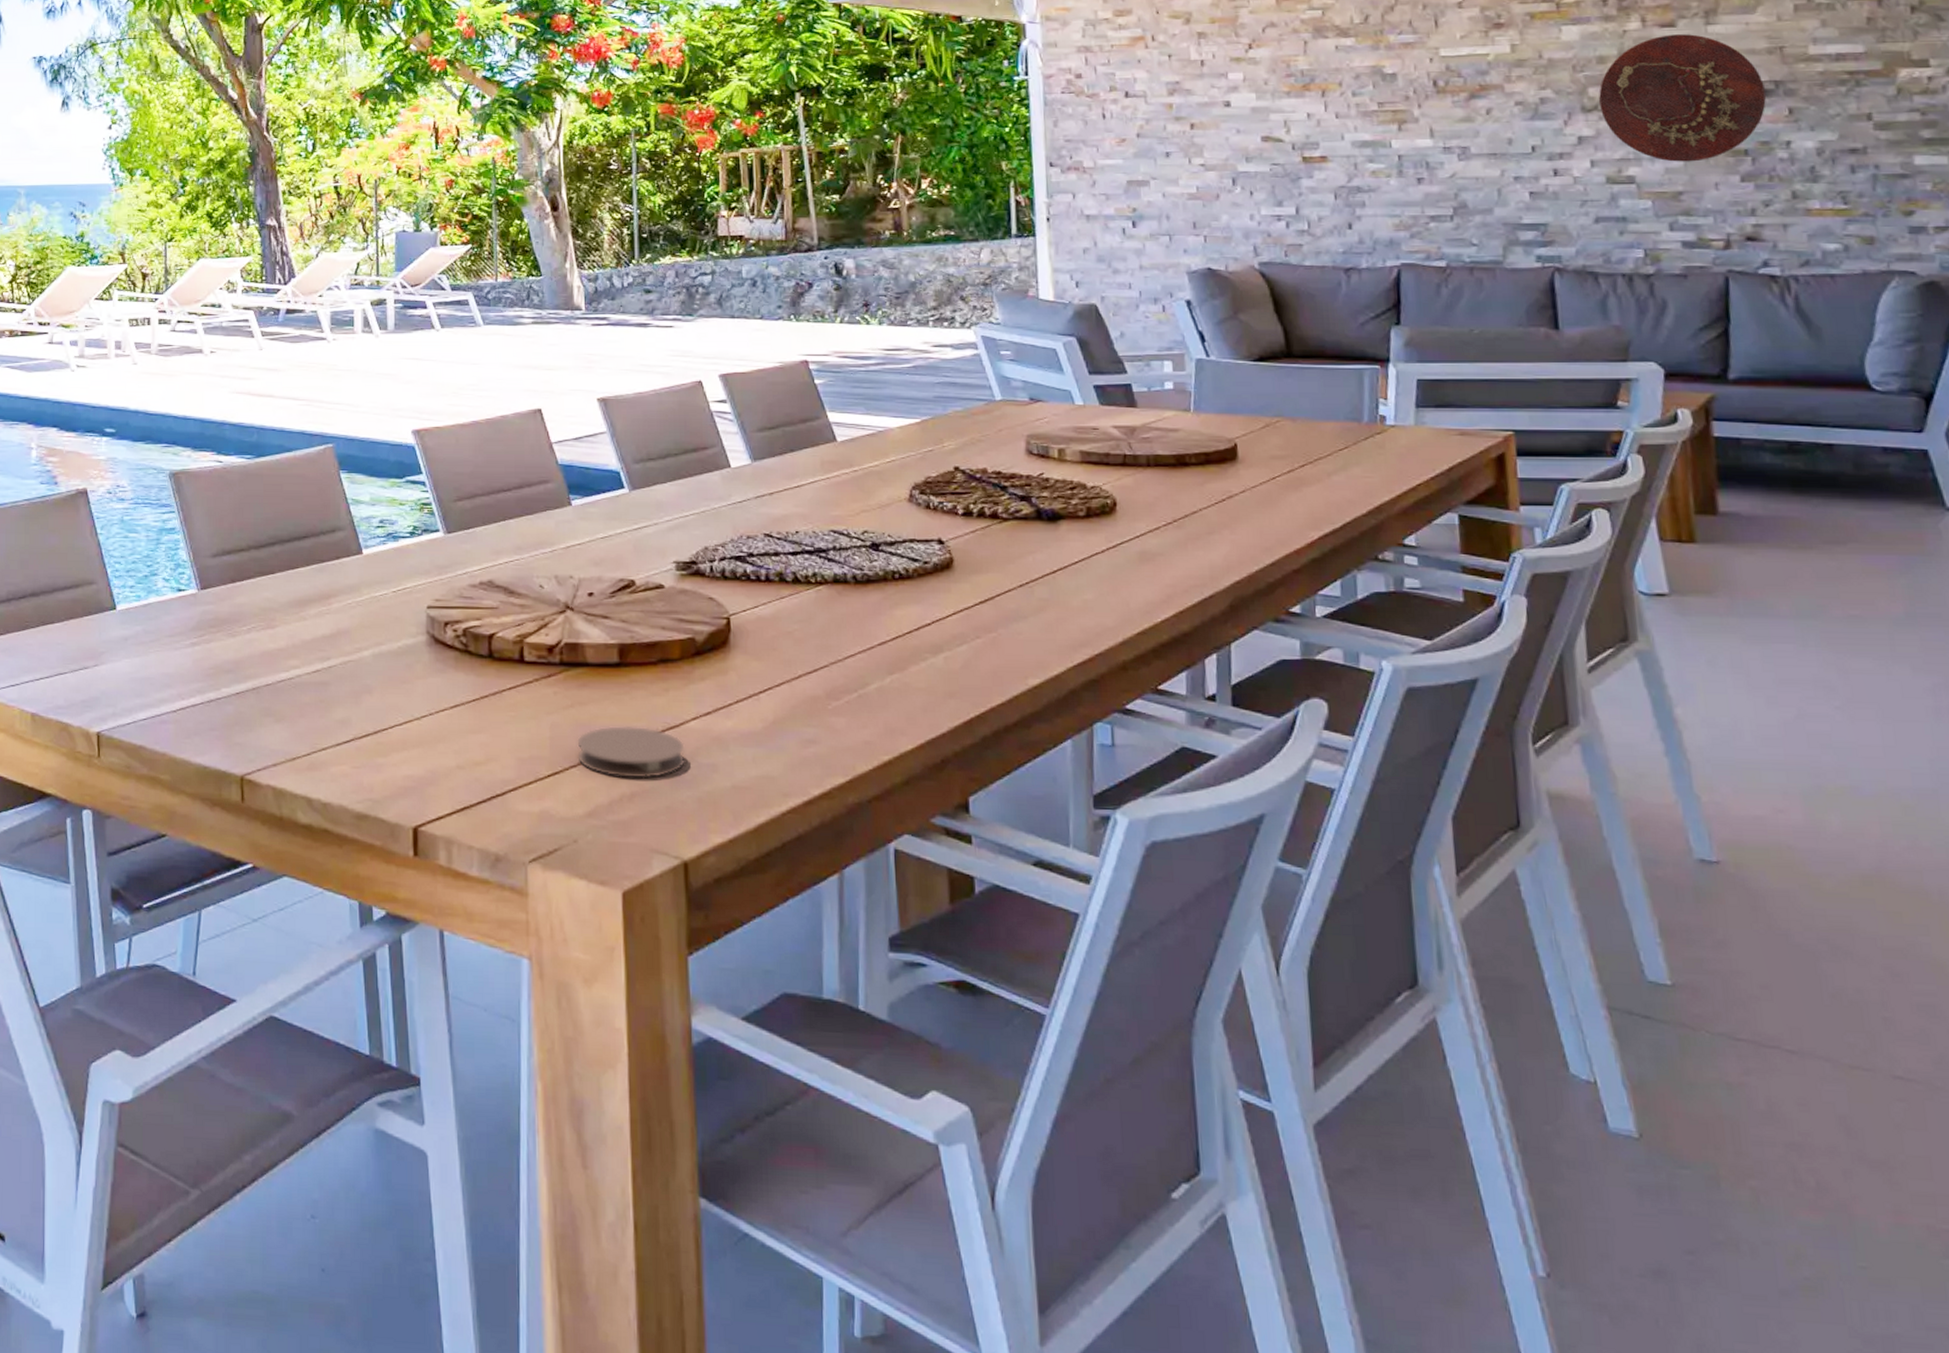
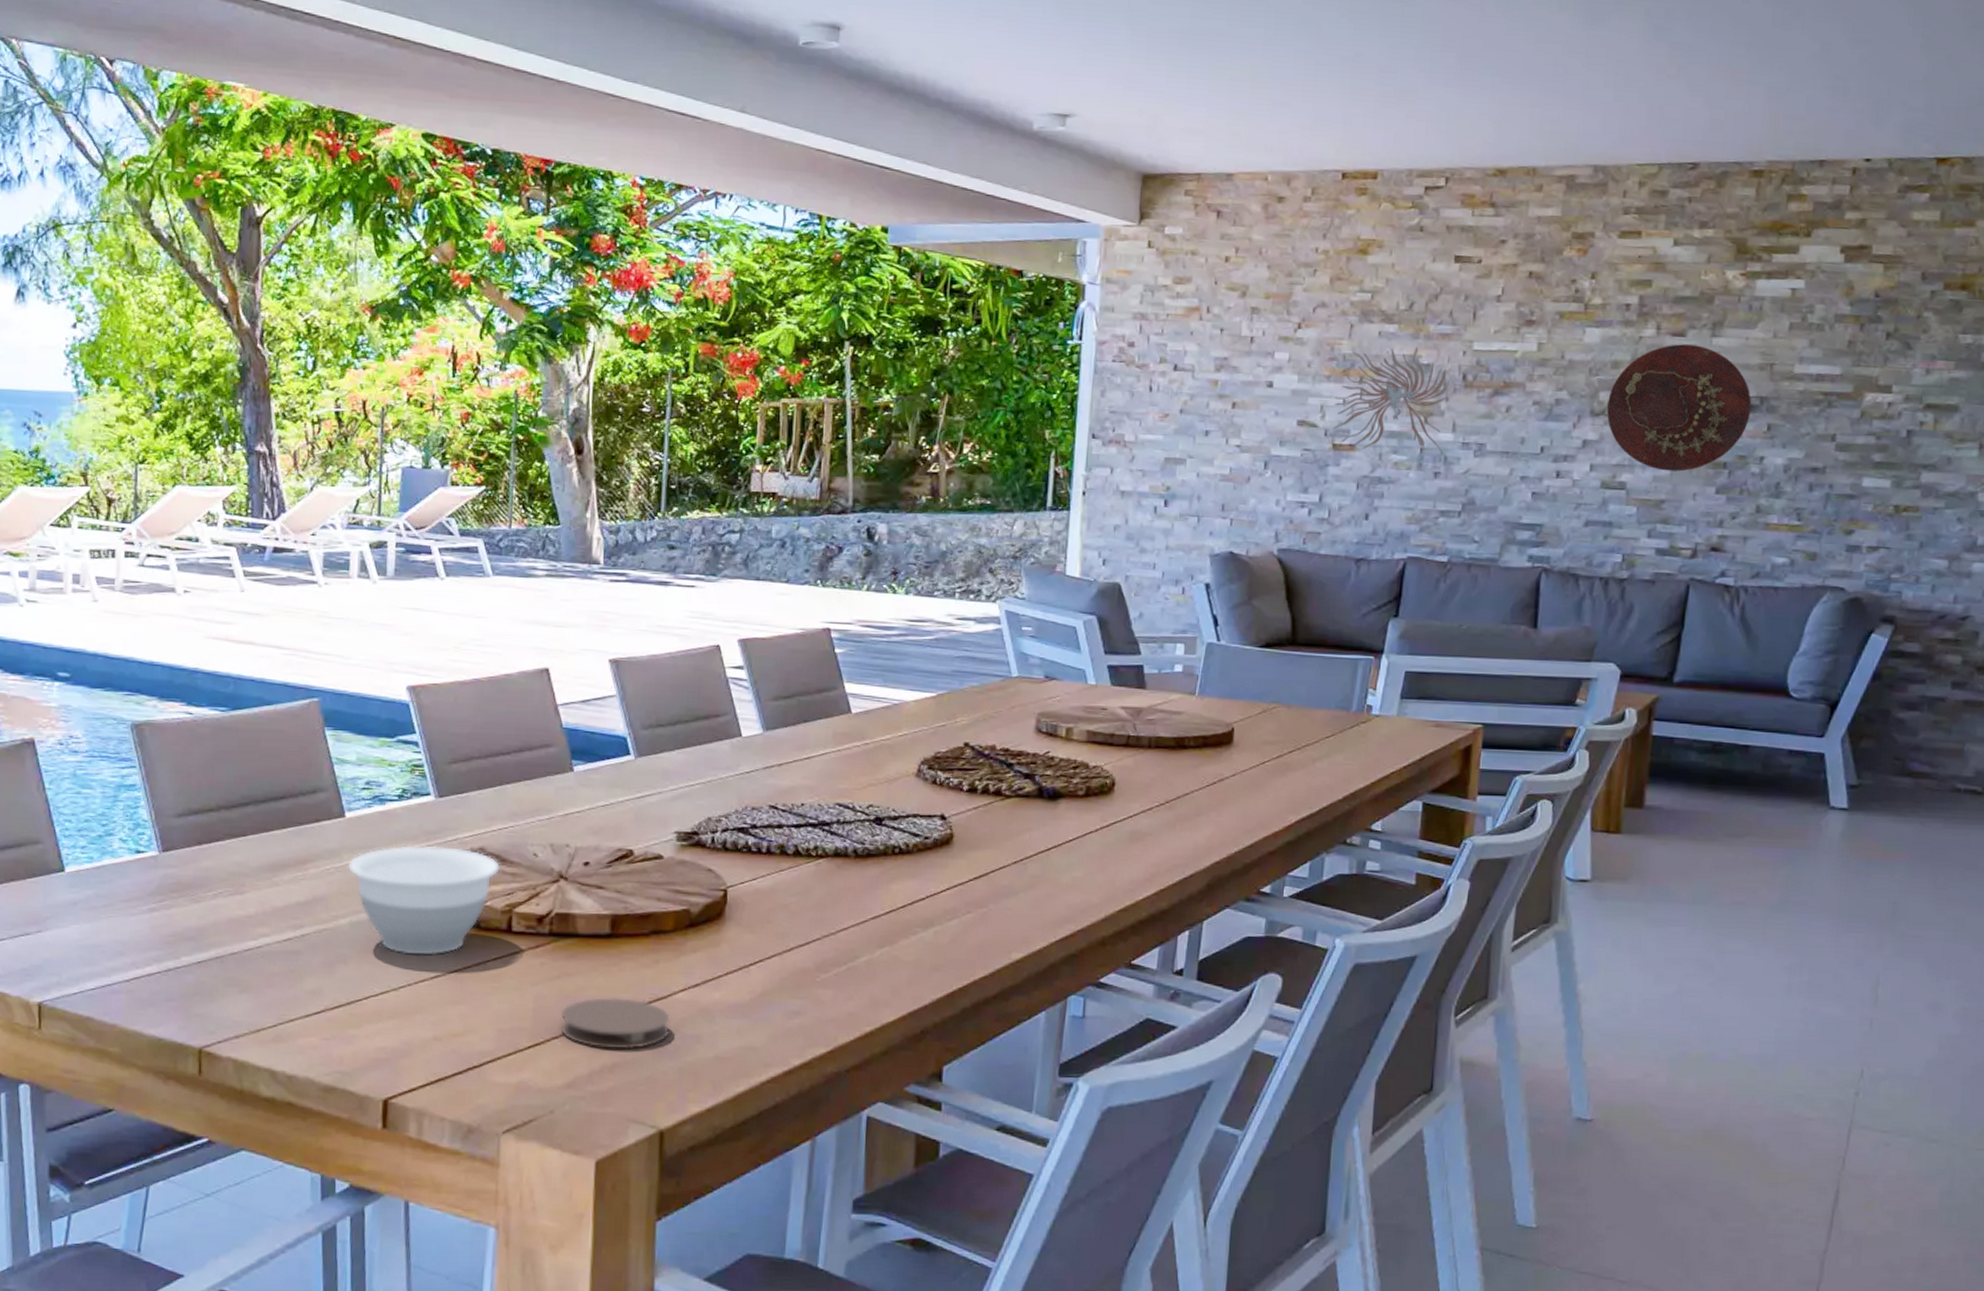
bowl: none [368,579,510,686] -> present [348,845,501,956]
wall sculpture: none [1297,57,1424,162] -> present [1332,346,1450,456]

